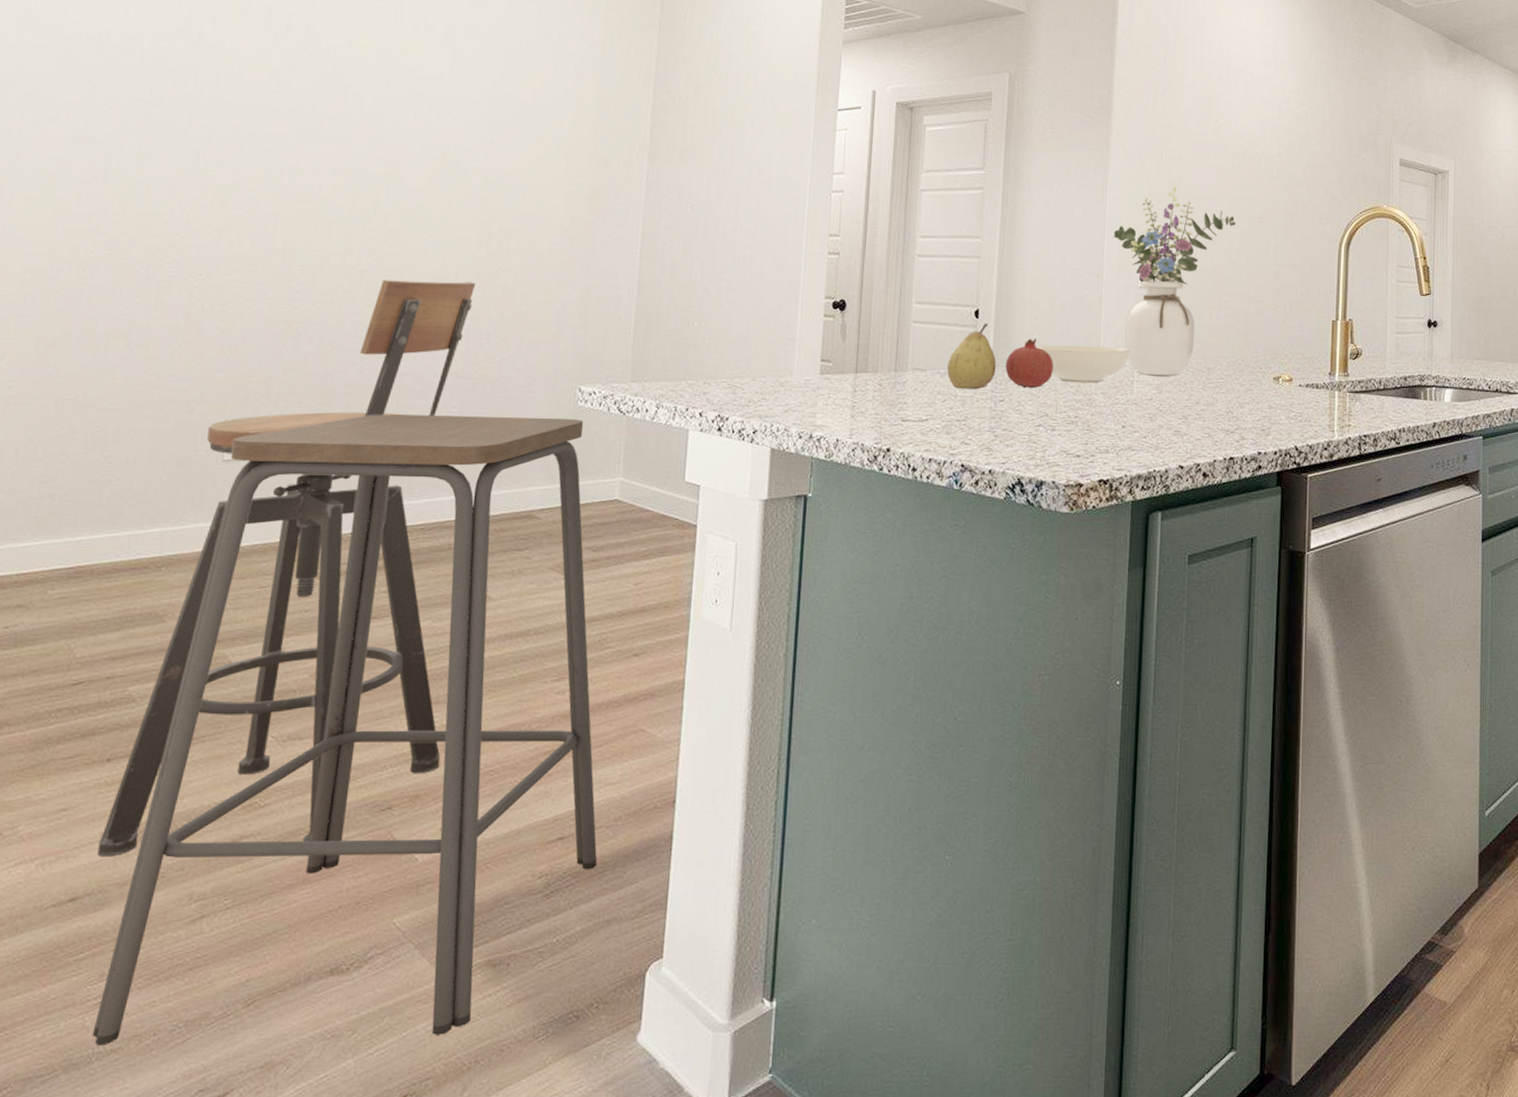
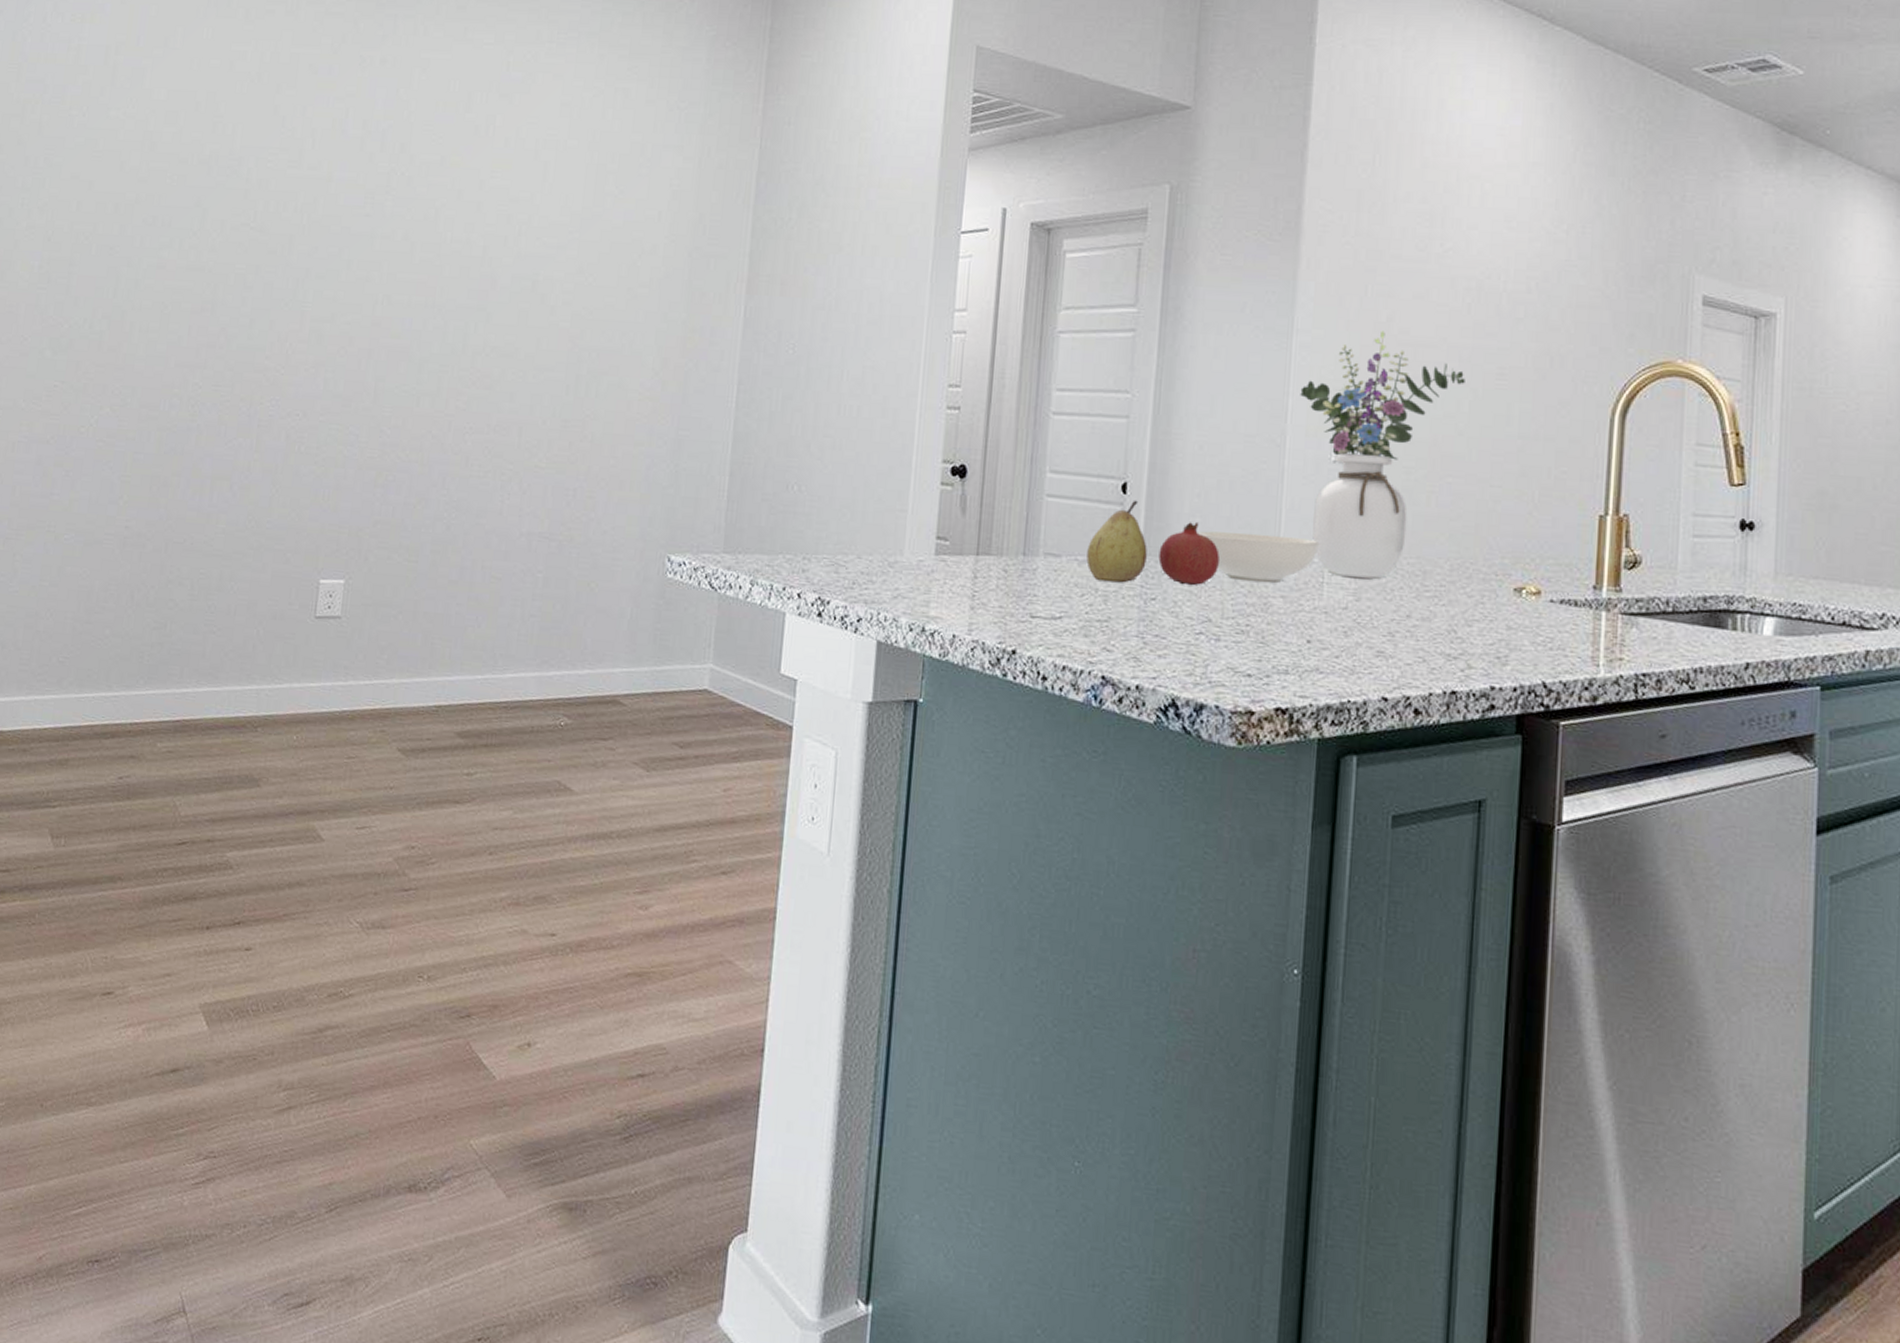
bar stool: present [92,414,598,1046] -> none [189,575,679,1278]
bar stool: present [97,280,476,857] -> none [196,425,563,1043]

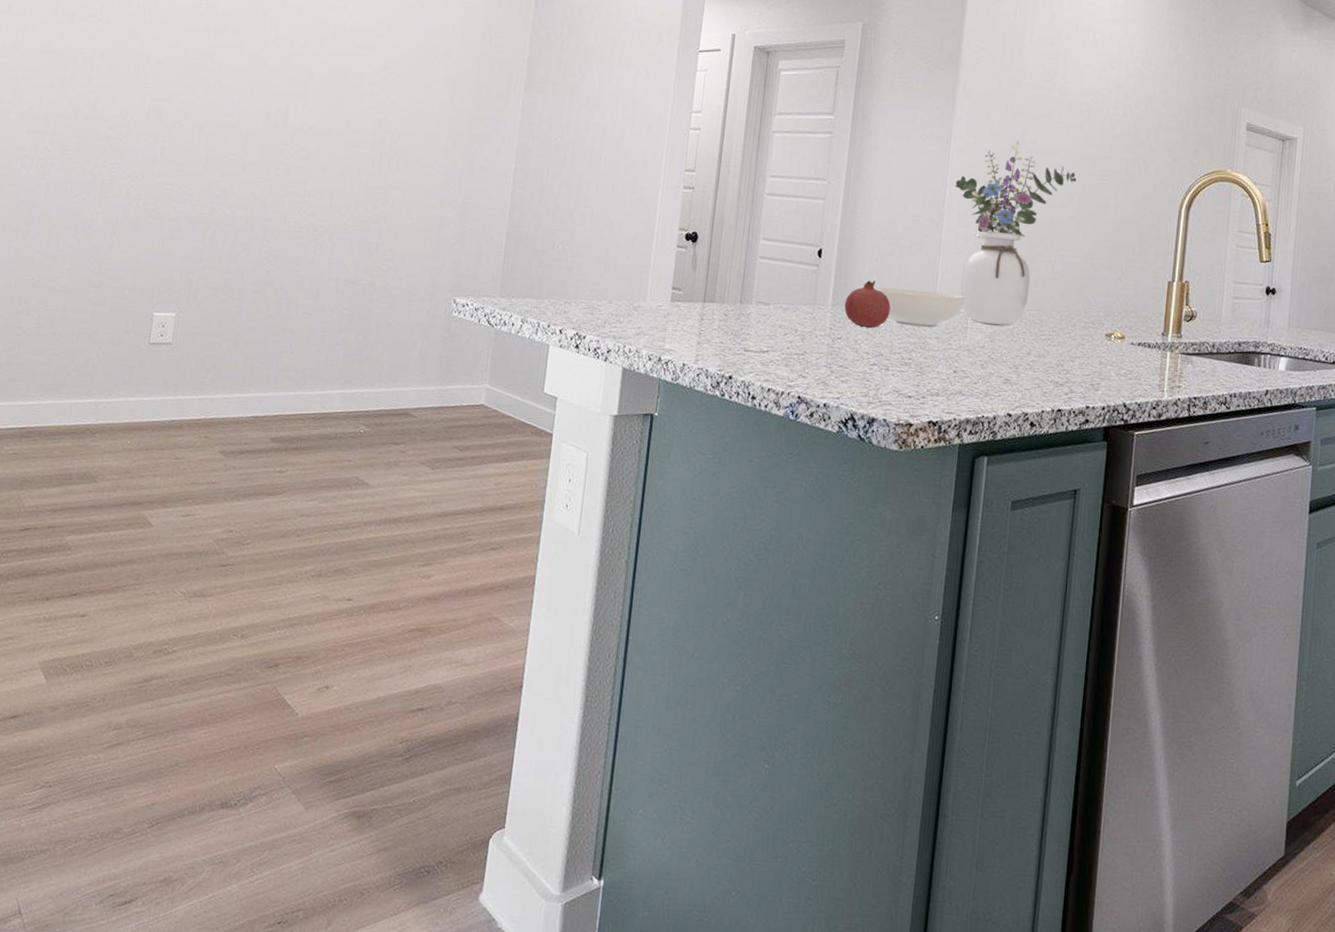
fruit: present [1086,500,1147,583] -> none [789,262,836,326]

